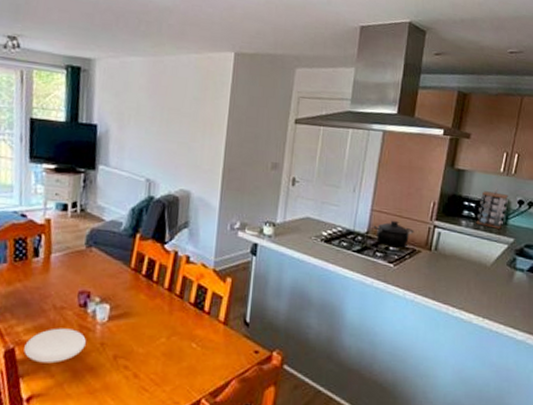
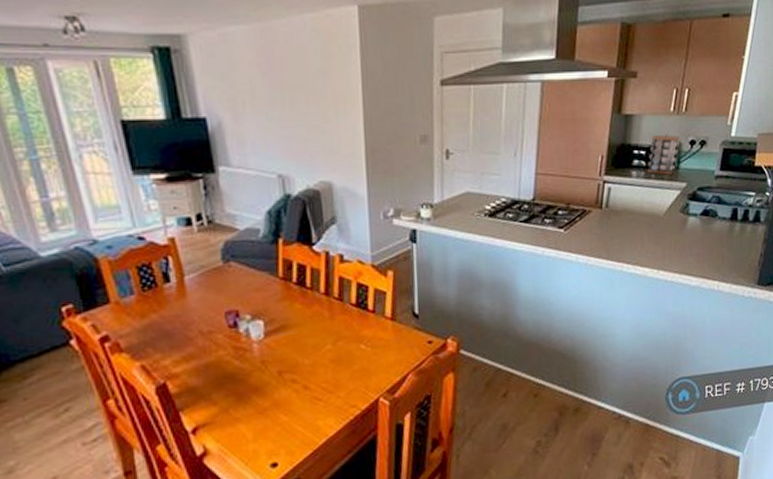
plate: present [24,328,86,364] -> none [176,352,245,393]
saucepan: present [373,220,414,248] -> none [539,181,583,211]

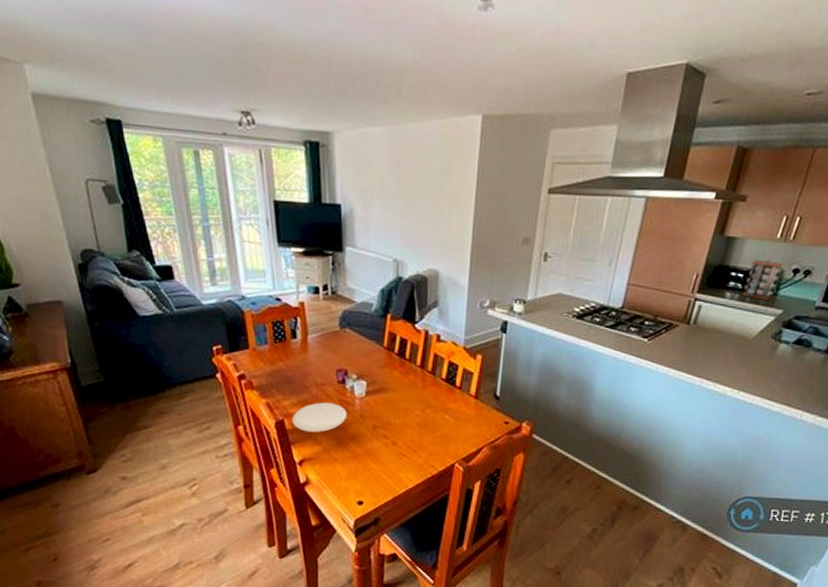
plate: none [176,352,245,393] -> present [292,402,347,433]

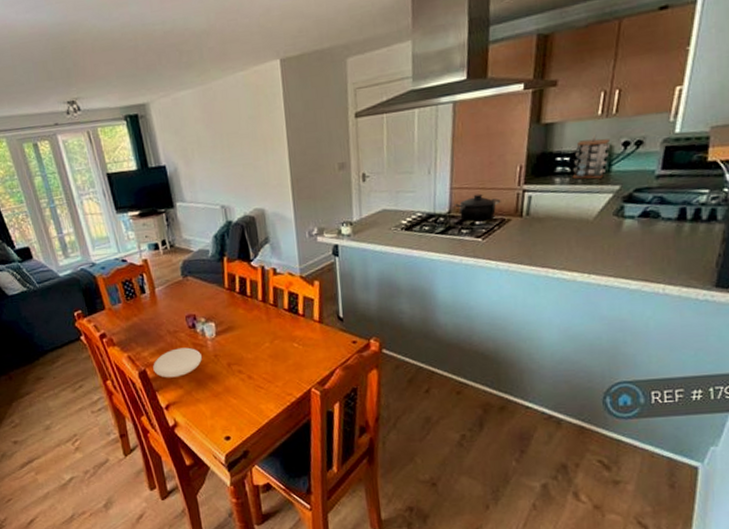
saucepan: none [629,294,673,323] -> present [455,193,501,222]

